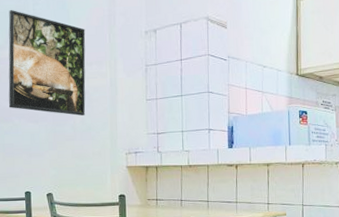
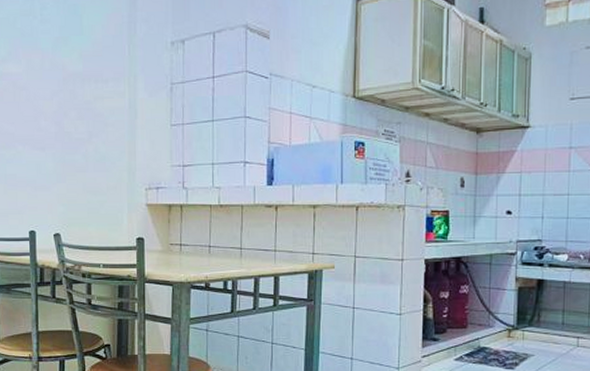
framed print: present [8,9,86,116] -> none [11,14,101,143]

